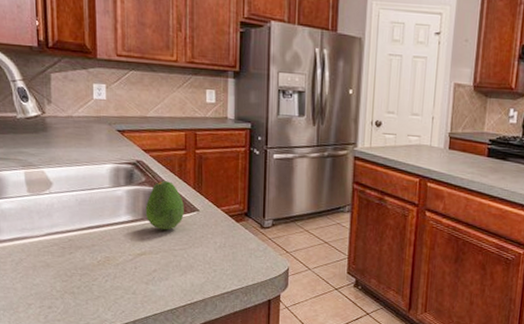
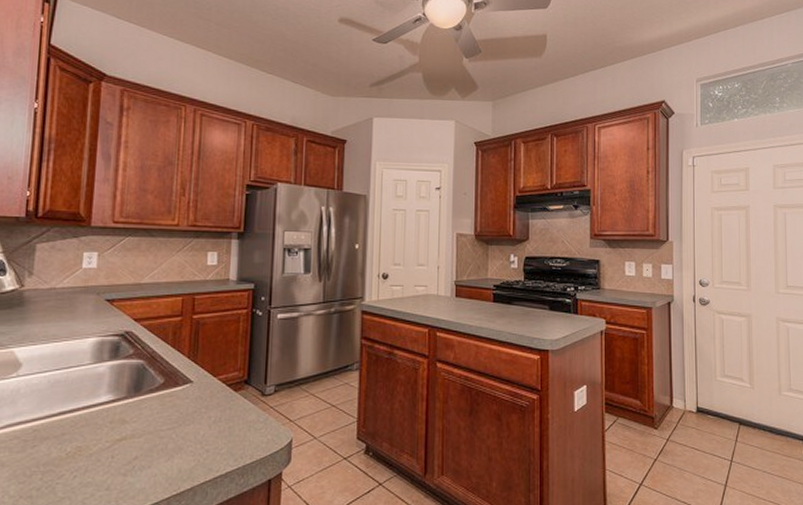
fruit: present [145,181,184,230] -> none [130,352,176,408]

